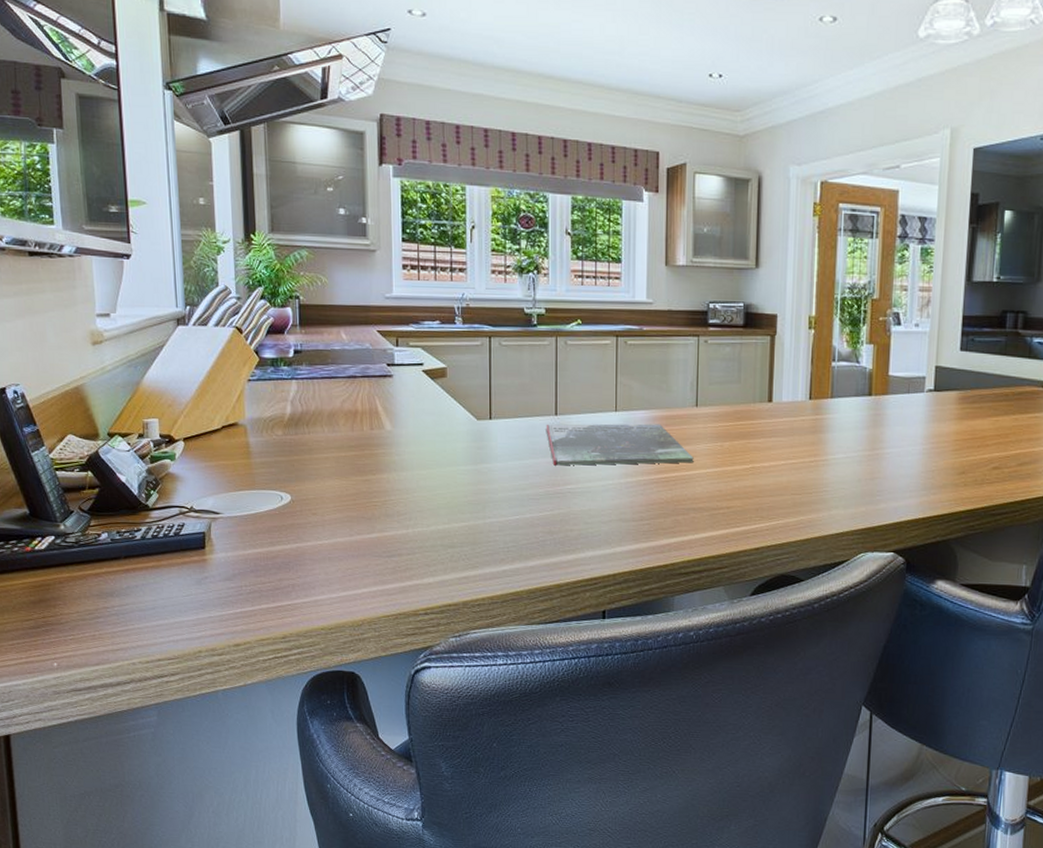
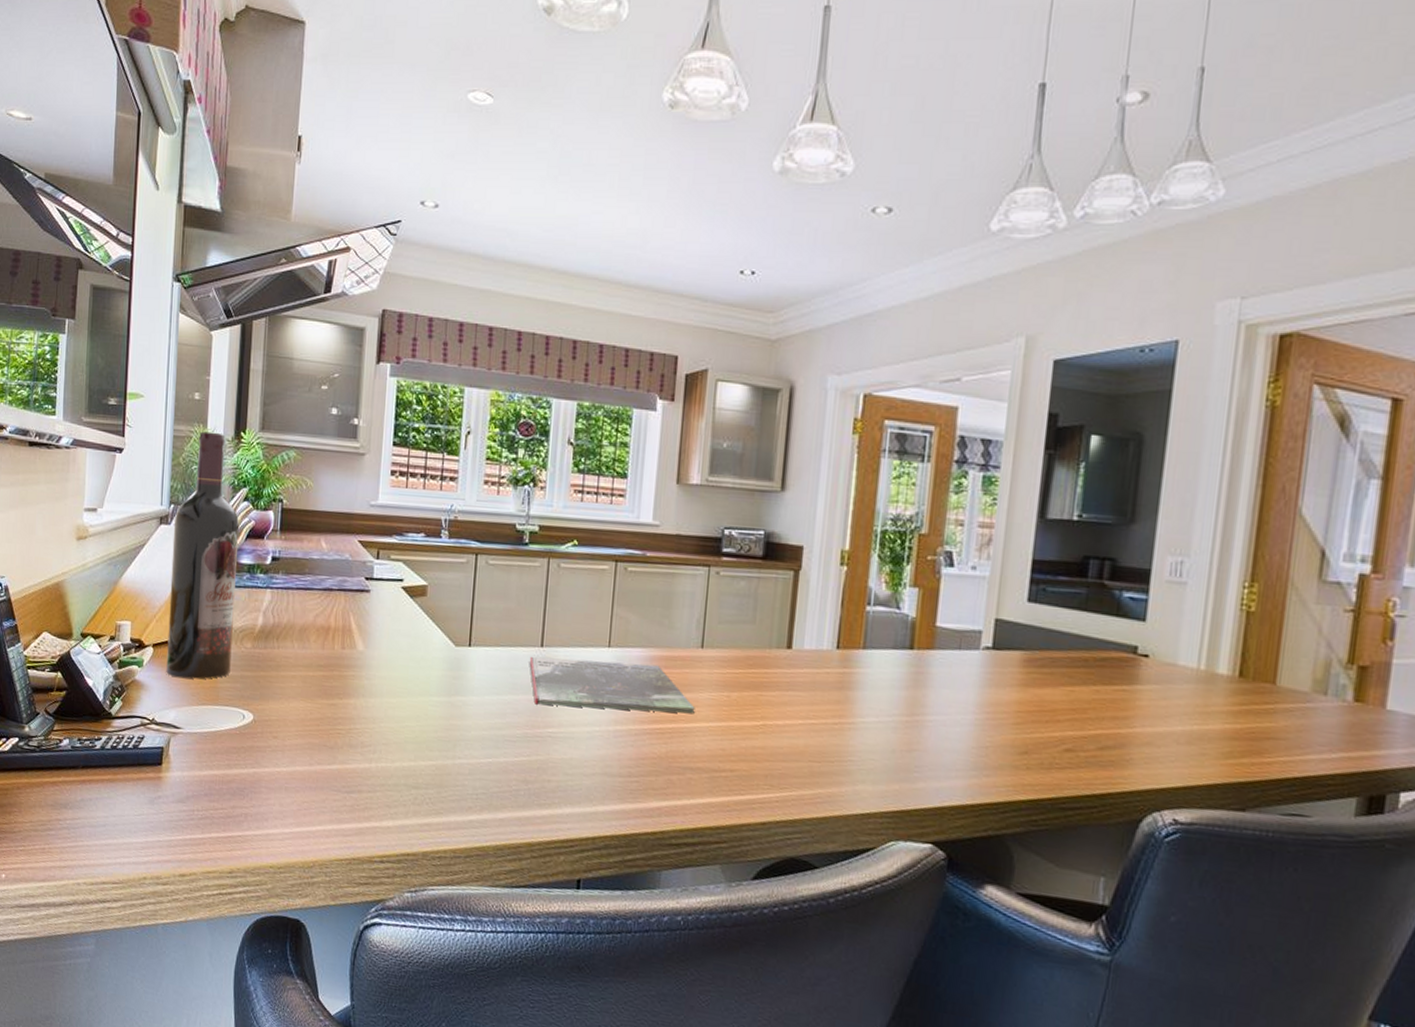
wine bottle: none [191,235,264,467] -> present [166,431,240,679]

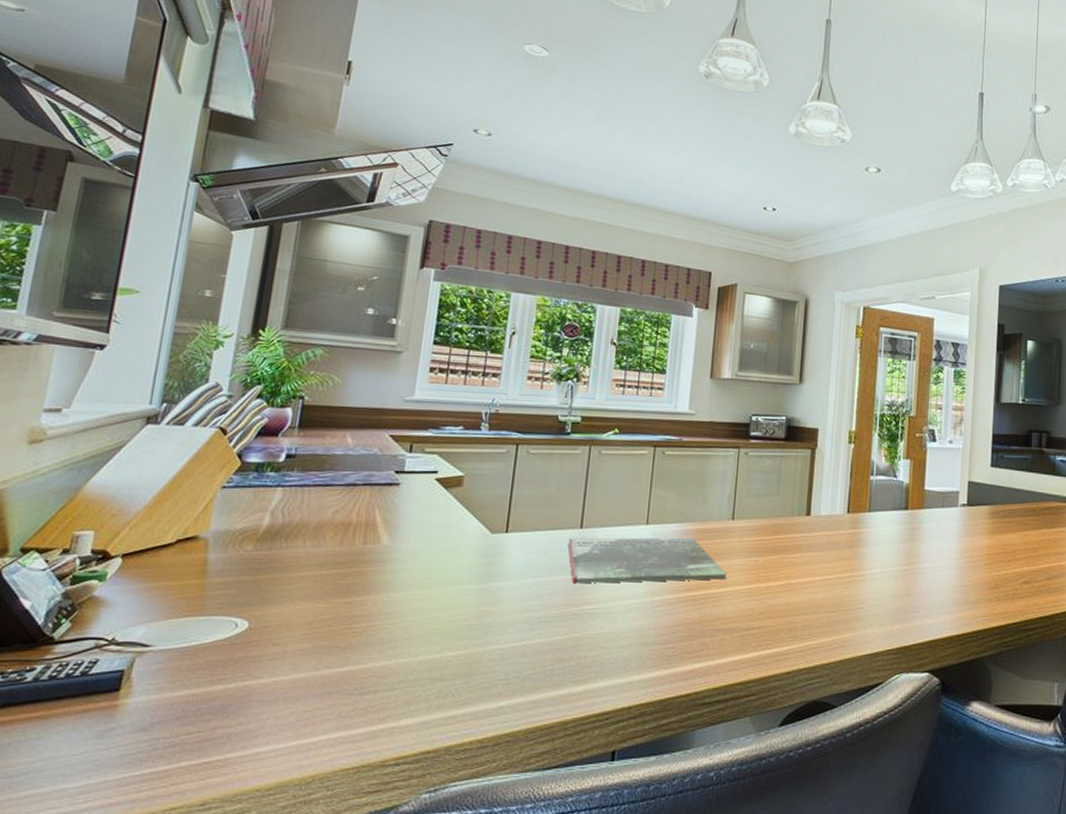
wine bottle: present [166,431,240,679] -> none [137,328,250,589]

